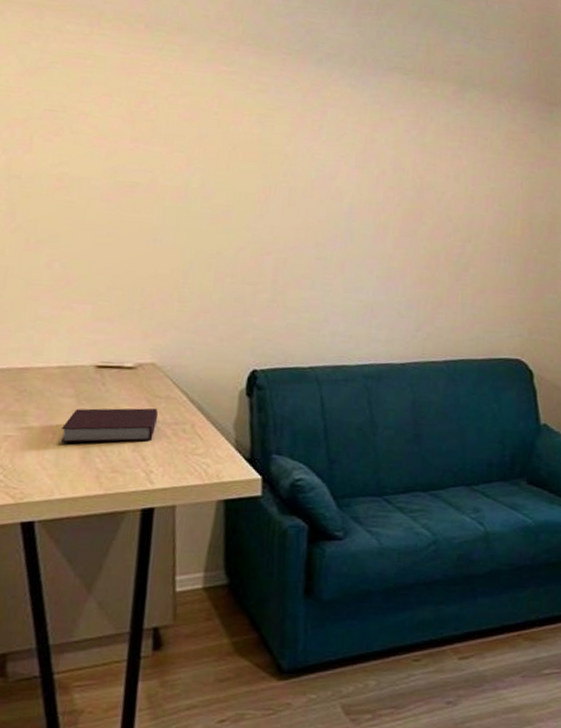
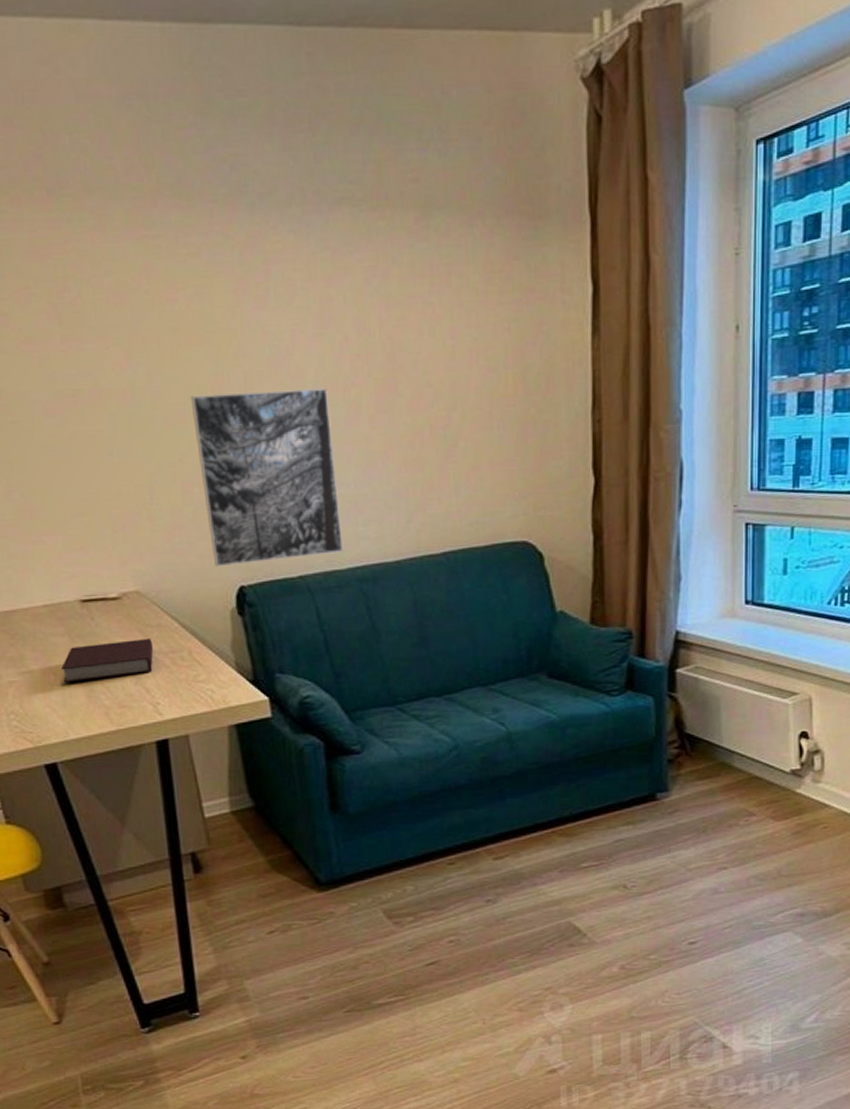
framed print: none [232,201,361,351] -> present [190,389,344,567]

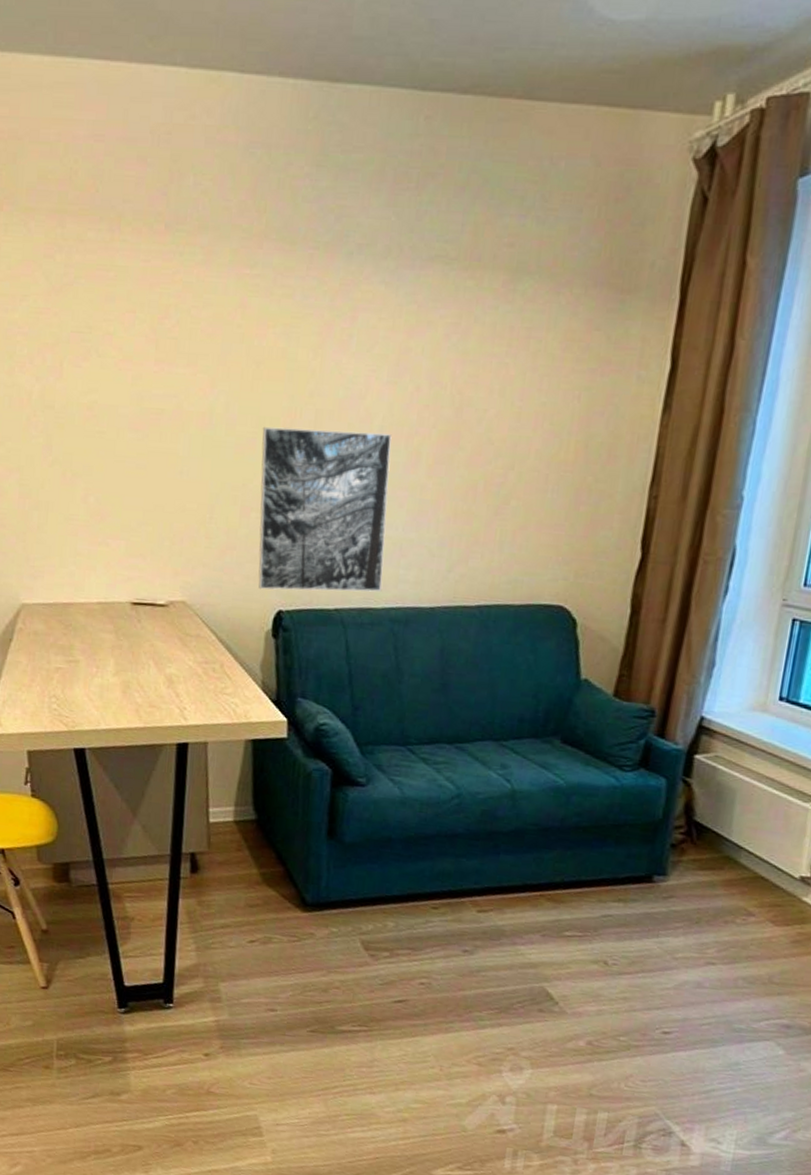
notebook: present [61,639,154,683] -> none [103,644,190,679]

